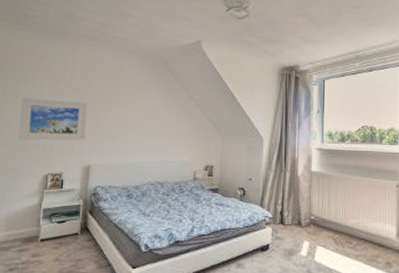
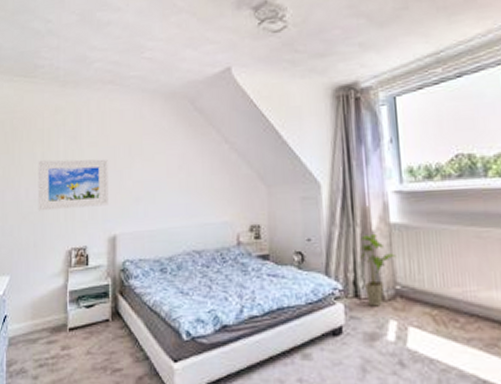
house plant: none [287,178,313,231] -> present [360,233,396,307]

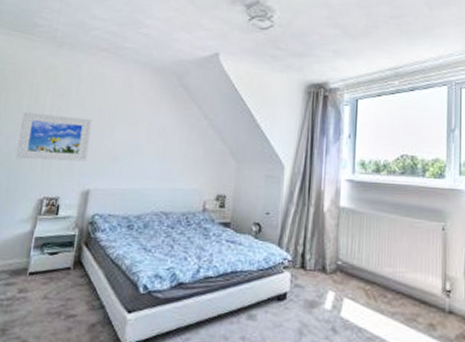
house plant: present [360,233,396,307] -> none [310,214,341,278]

